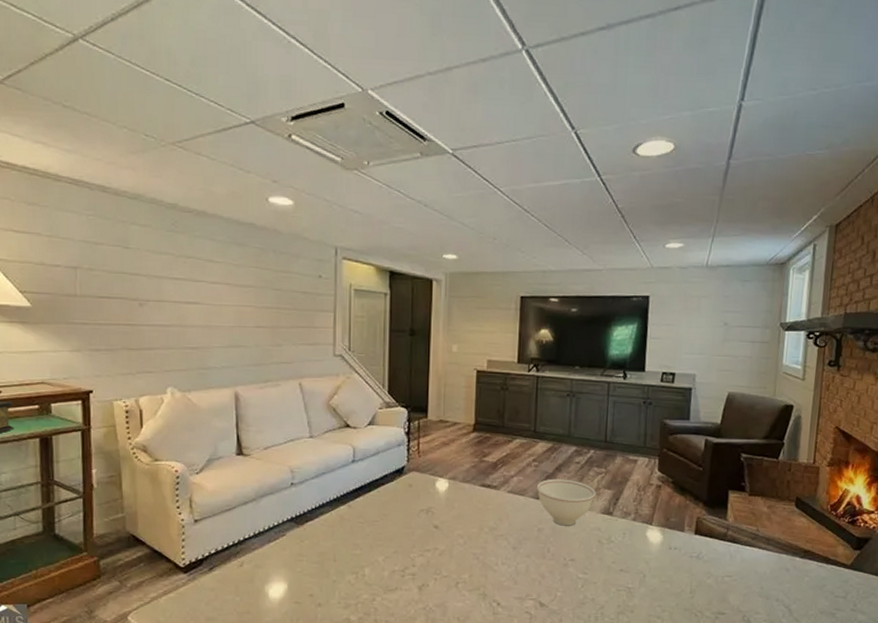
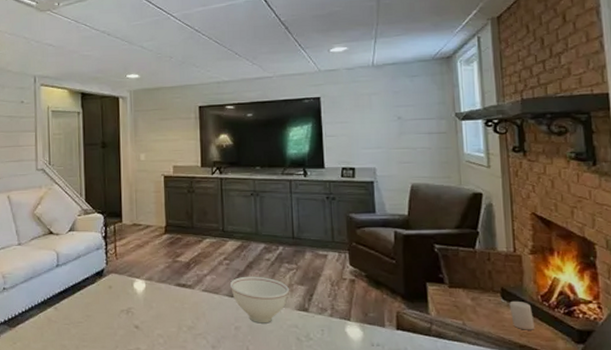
candle: none [800,509,821,537] -> present [509,300,535,330]

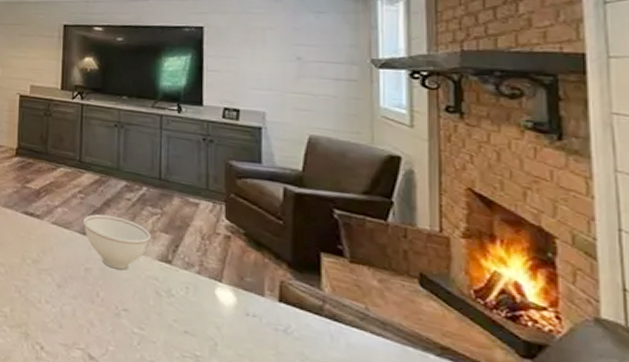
candle: present [509,300,535,330] -> none [430,290,464,331]

